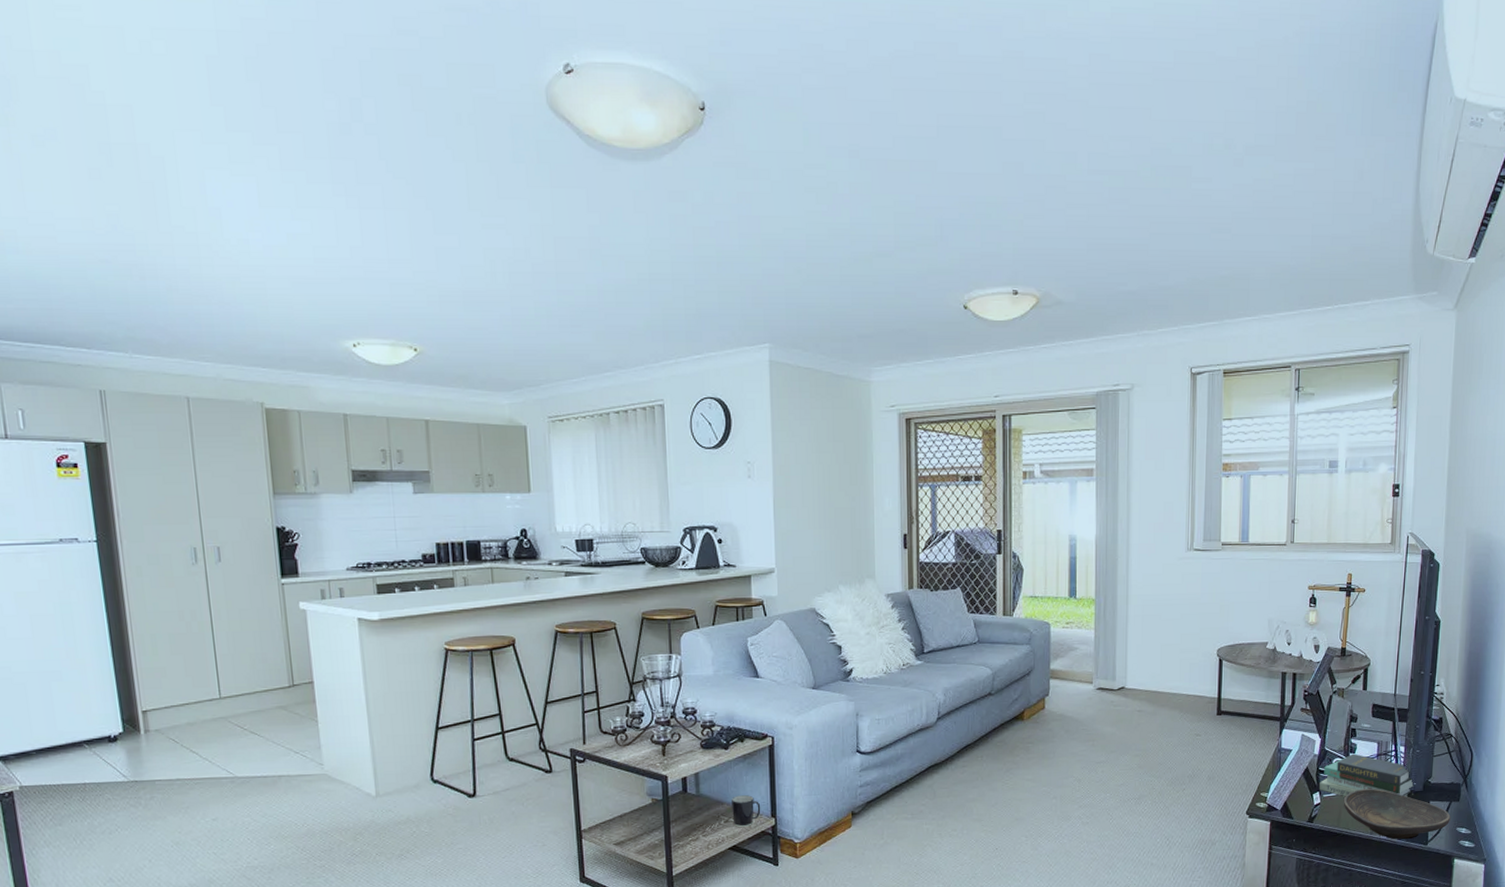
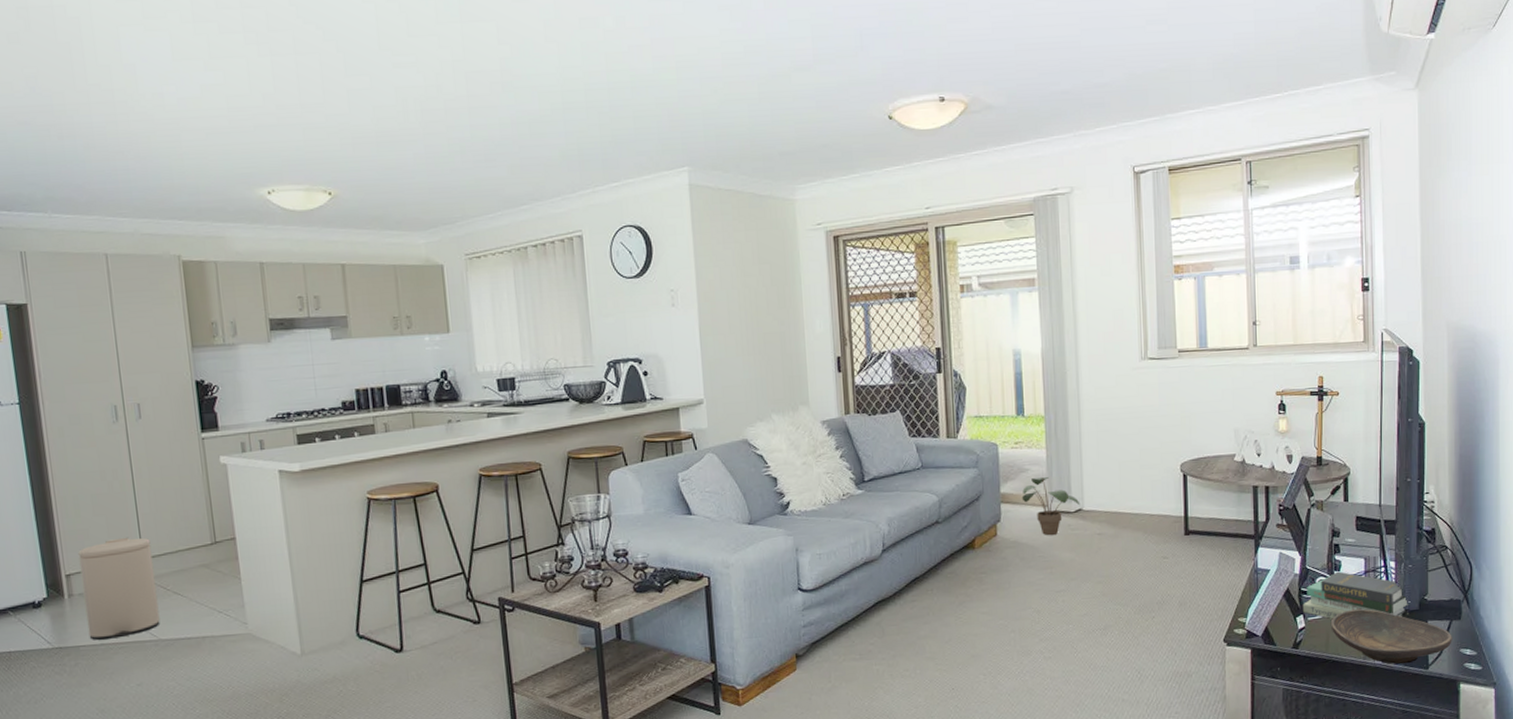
pedal bin: none [155,677,237,775] -> present [78,537,160,640]
mug: present [732,795,761,828] -> none [668,640,700,676]
potted plant: none [1069,655,1123,710] -> present [1022,476,1080,535]

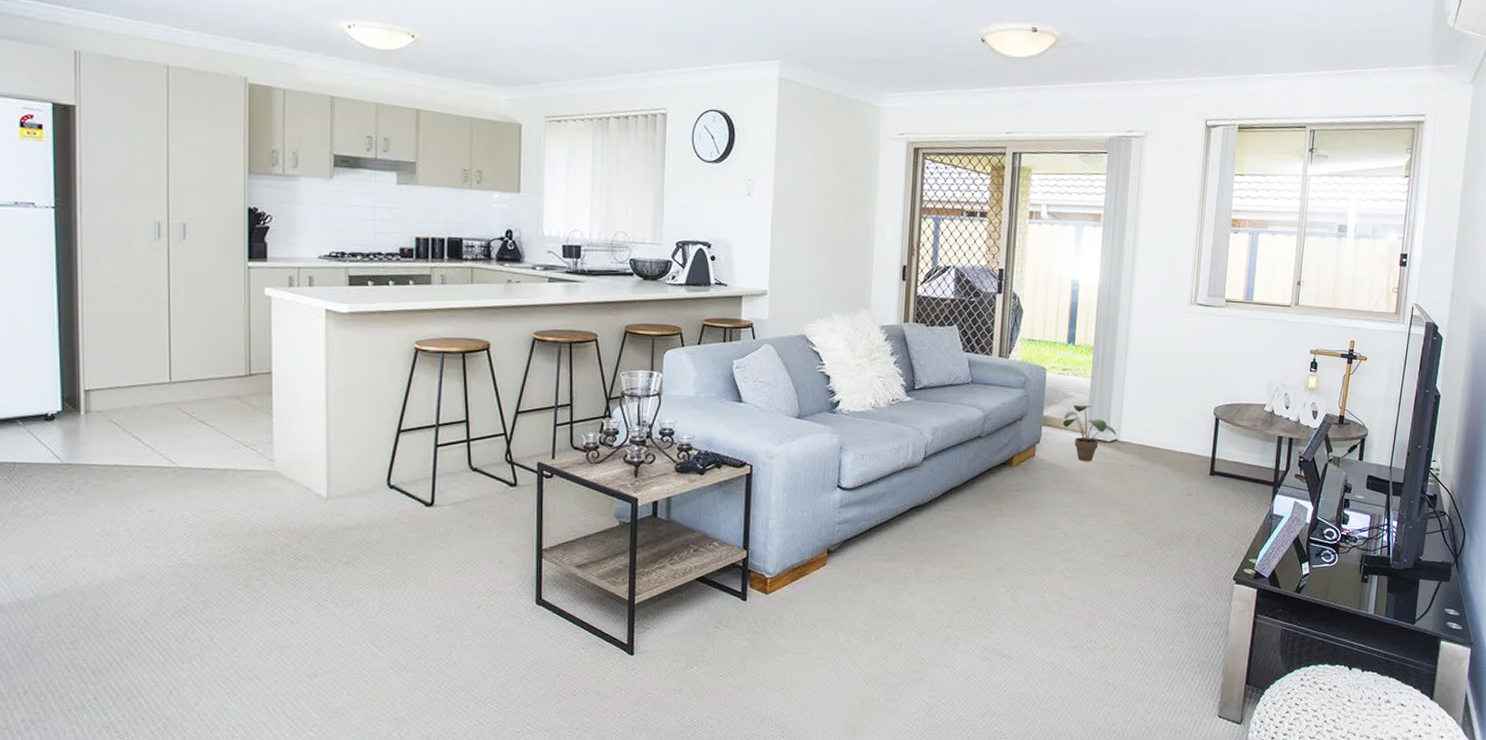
pedal bin: present [78,537,160,640] -> none [101,358,181,461]
books: present [1302,571,1410,619] -> none [1308,525,1405,575]
decorative bowl: present [1330,608,1452,664] -> none [1332,561,1440,618]

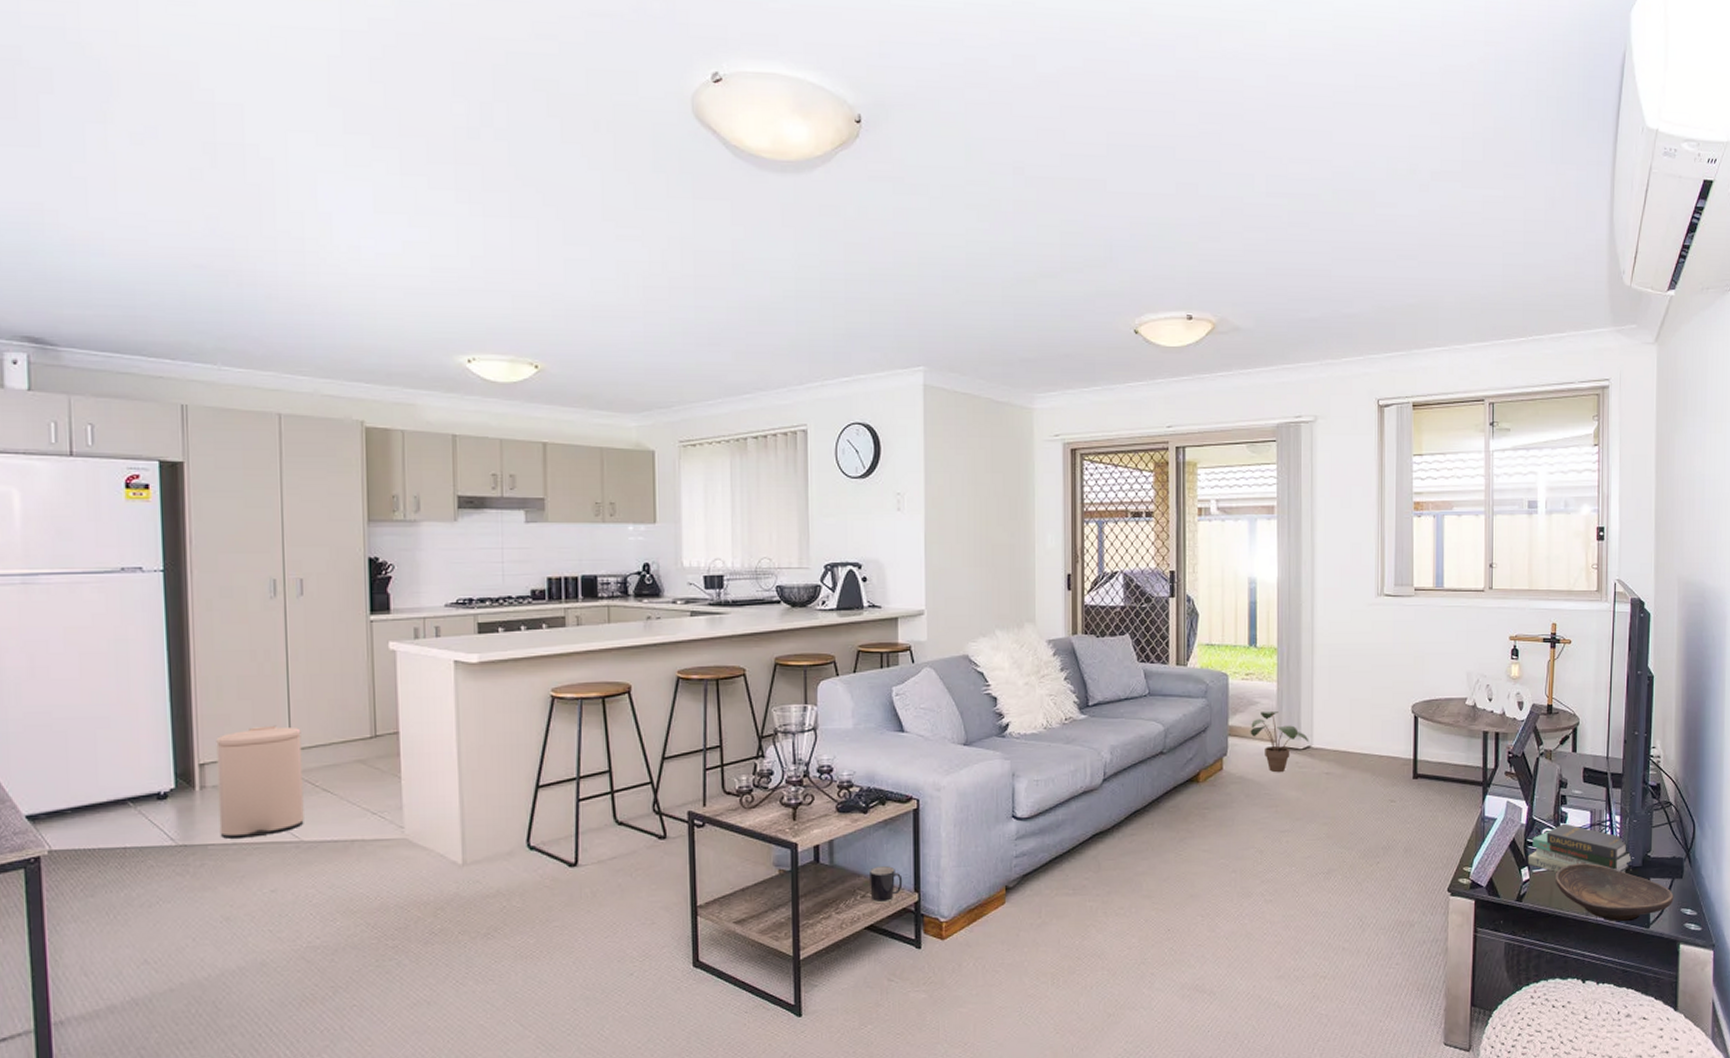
pedal bin: none [101,358,181,461] -> present [216,725,304,839]
mug: none [702,524,733,558] -> present [870,866,903,904]
books: none [1308,525,1405,575] -> present [1527,823,1633,875]
decorative bowl: none [1332,561,1440,618] -> present [1555,862,1674,922]

